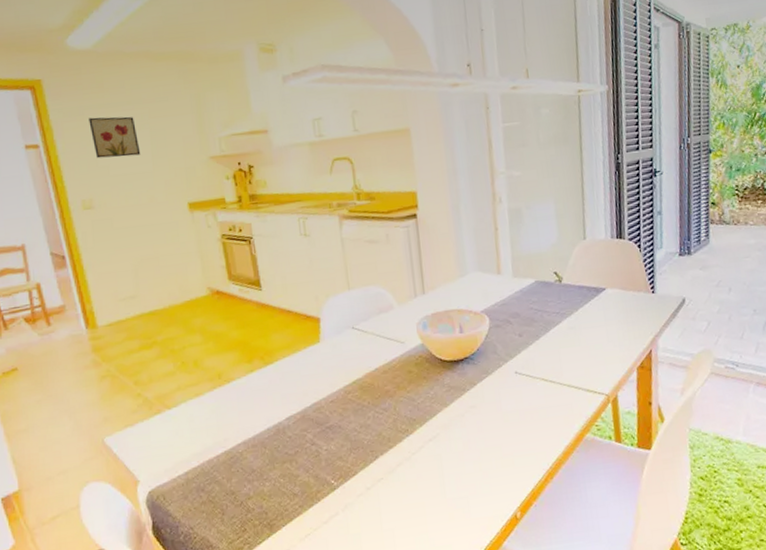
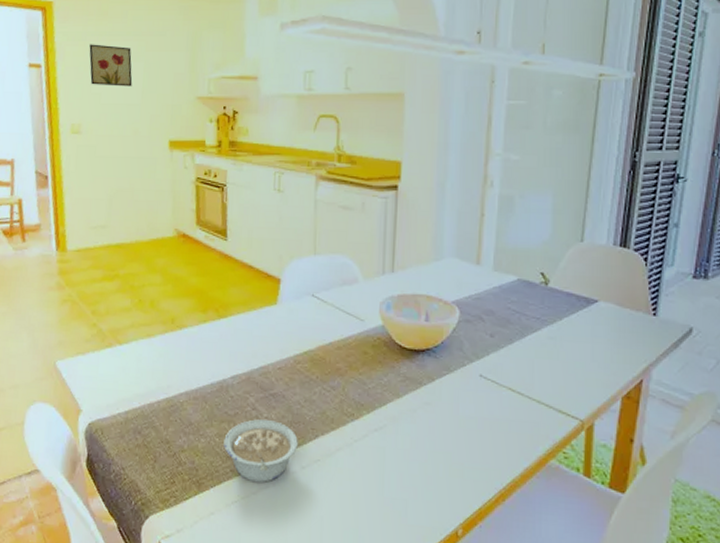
legume: none [288,451,360,513] -> present [223,419,298,483]

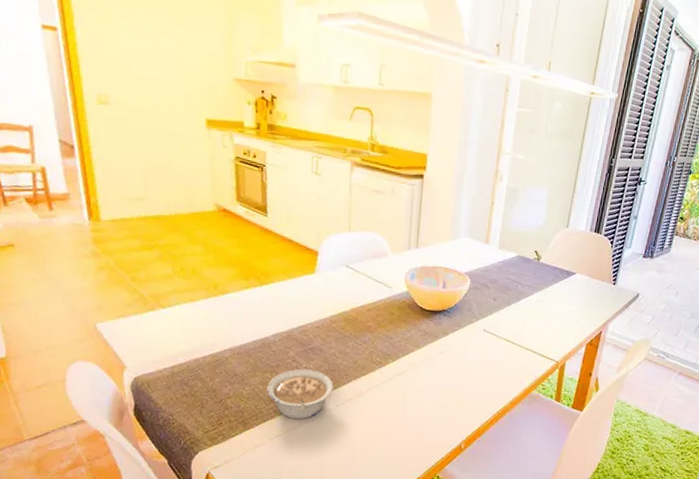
wall art: present [89,44,133,87] -> none [113,11,164,61]

